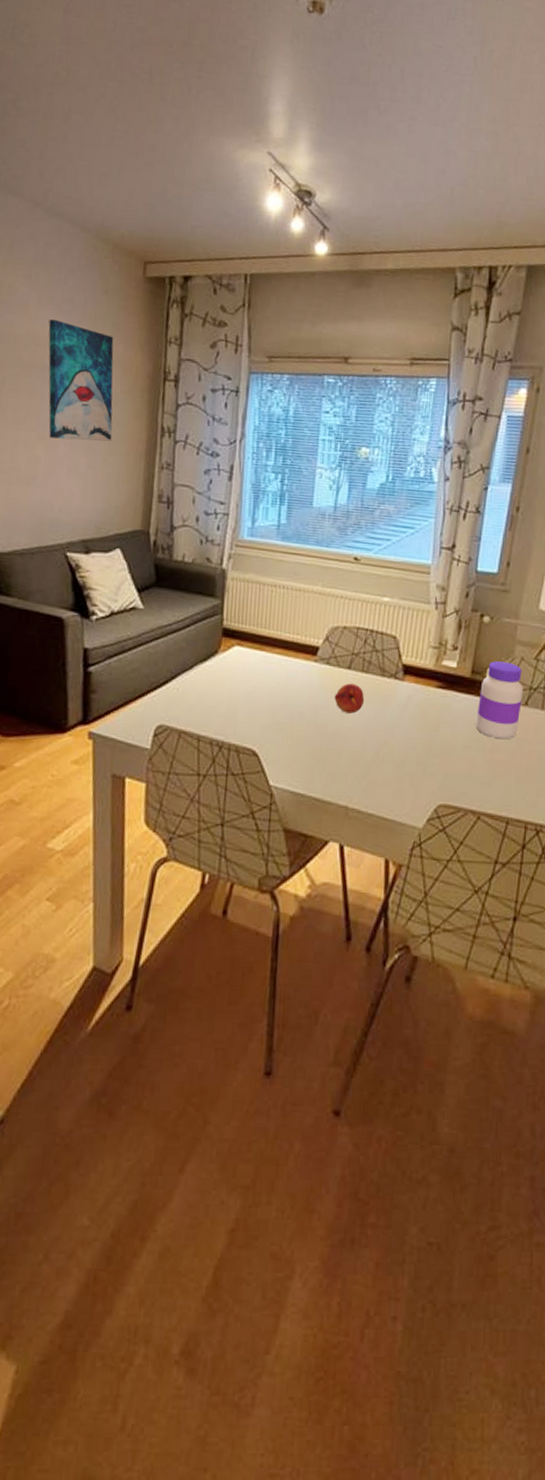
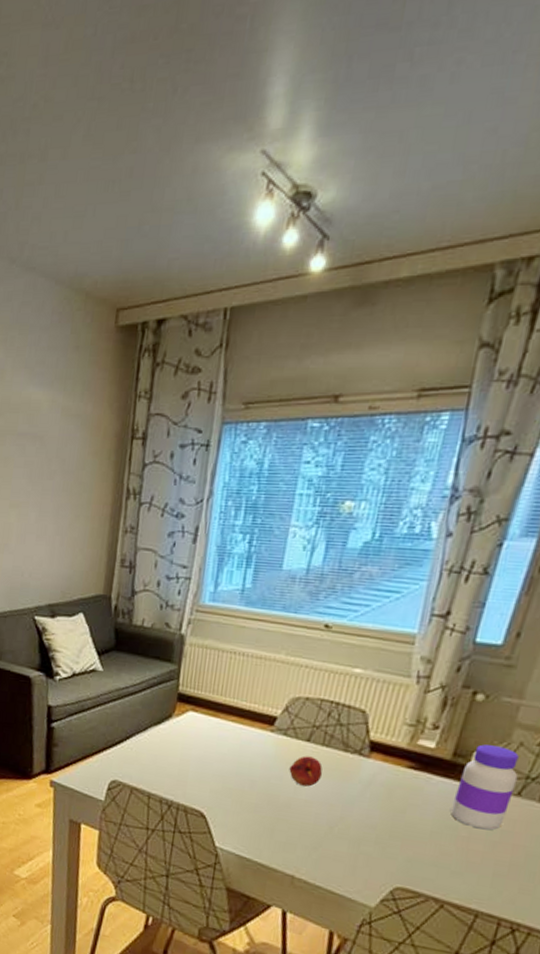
wall art: present [48,319,114,442] -> none [21,383,84,507]

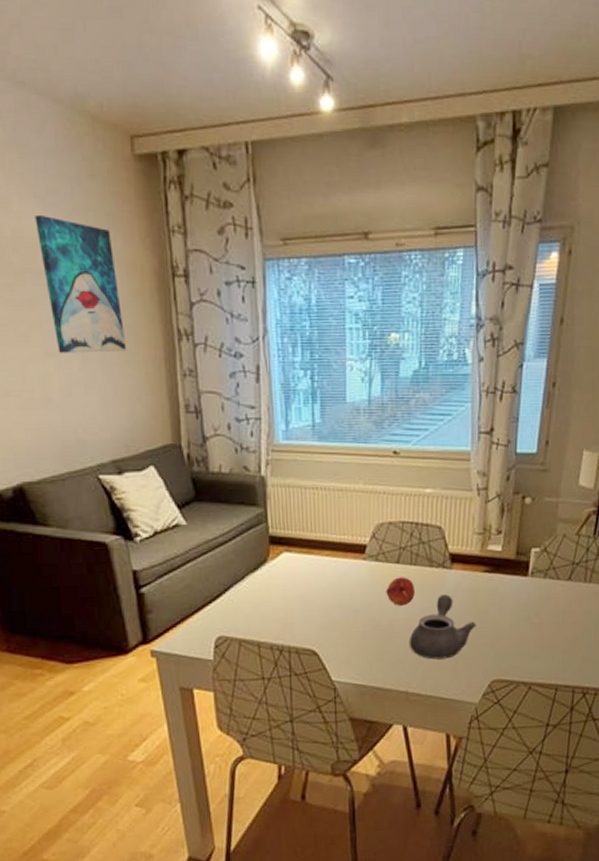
wall art: none [21,383,84,507] -> present [35,214,127,353]
teapot: none [304,783,388,852] -> present [409,594,476,660]
jar: present [450,744,519,830] -> none [523,540,567,614]

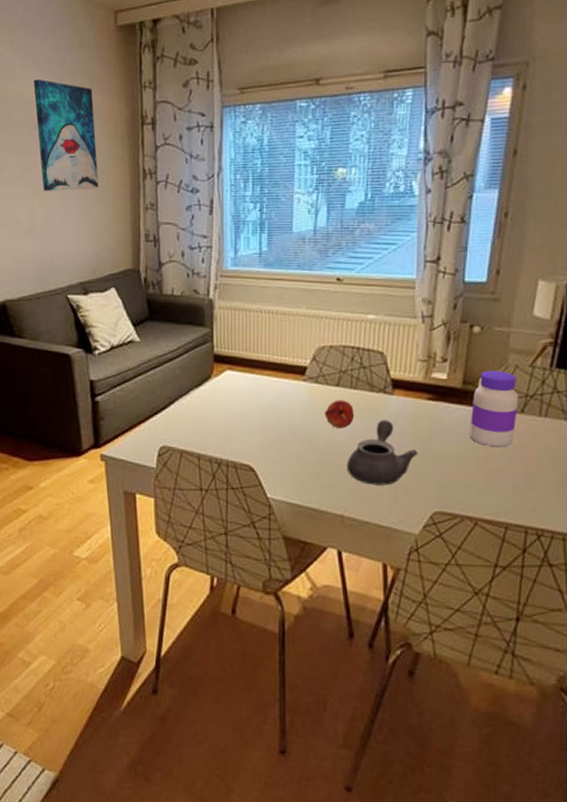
jar: none [523,540,567,614] -> present [470,371,519,447]

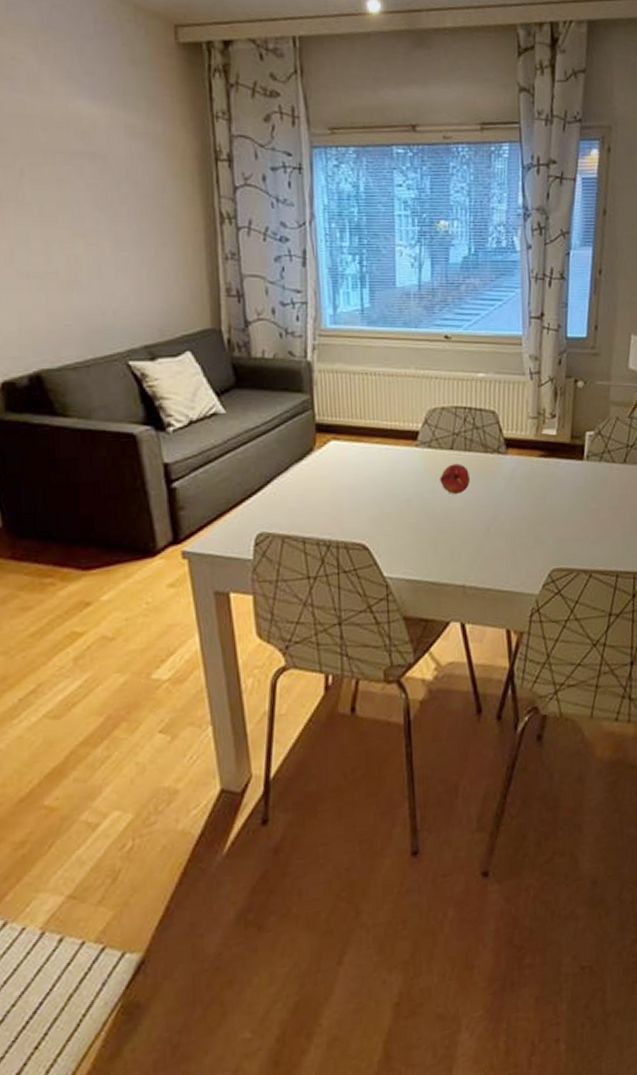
wall art: present [33,79,99,191] -> none [68,95,164,235]
teapot: present [346,420,418,485] -> none [465,481,534,550]
jar: present [470,371,519,447] -> none [579,423,621,499]

